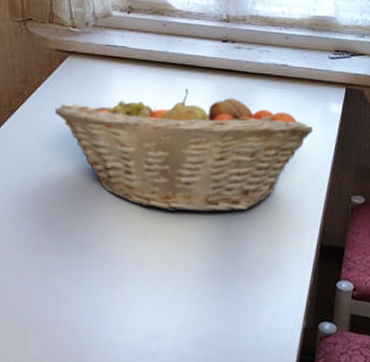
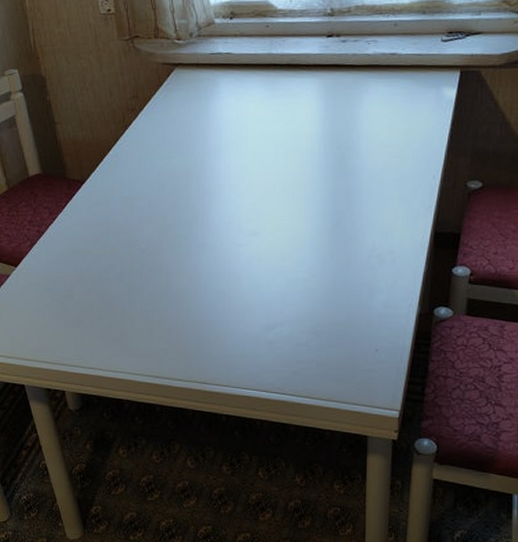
fruit basket: present [54,88,314,213] -> none [165,87,426,209]

